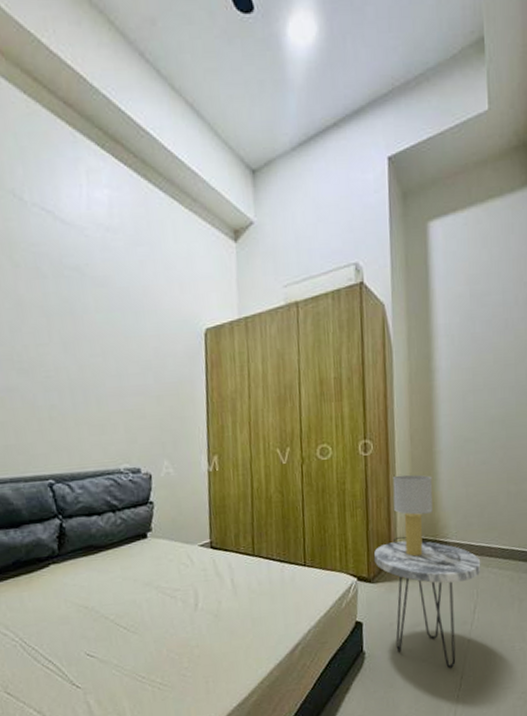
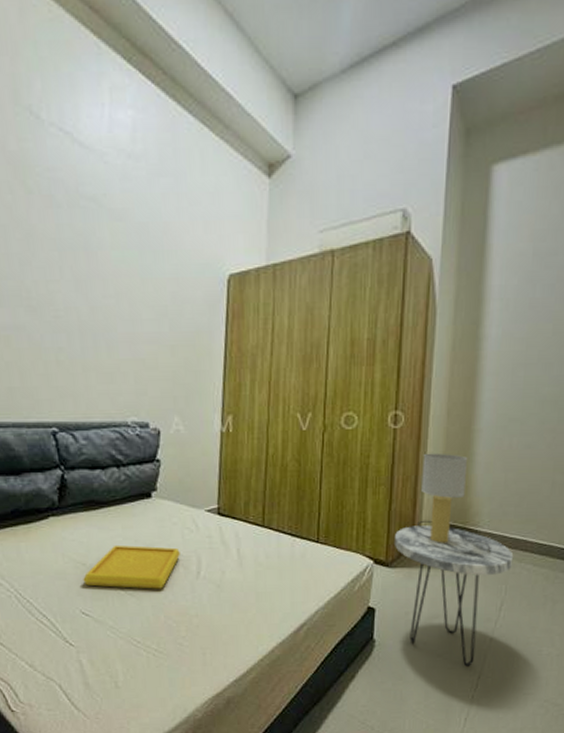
serving tray: none [86,583,178,628] -> present [83,545,180,589]

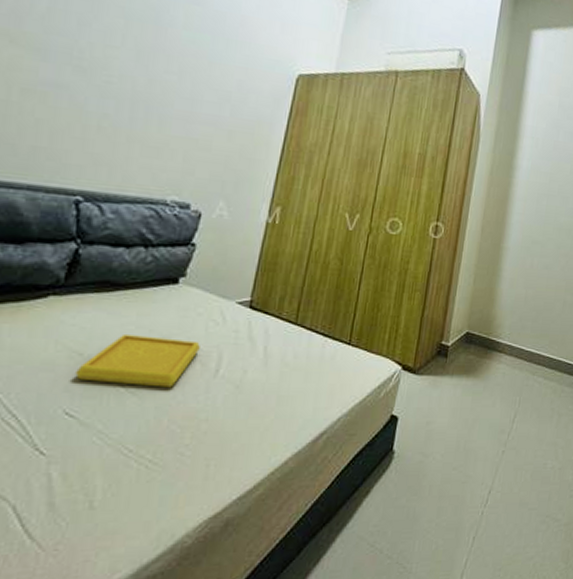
side table: present [393,525,514,666] -> none [422,333,528,480]
table lamp: present [416,453,491,553] -> none [445,264,510,365]

